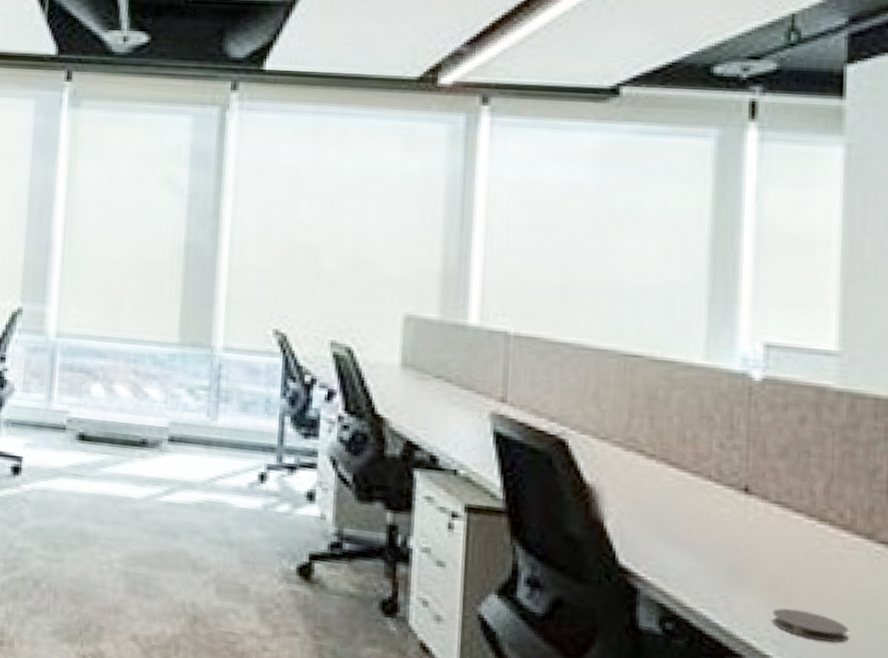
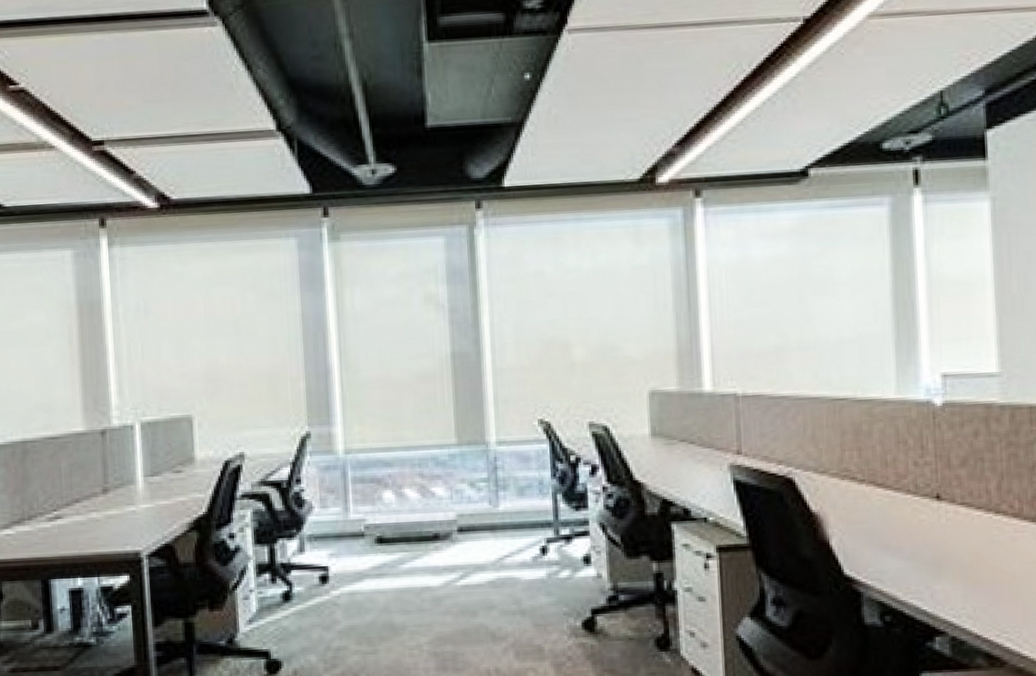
coaster: present [772,608,849,643] -> none [966,587,1025,610]

